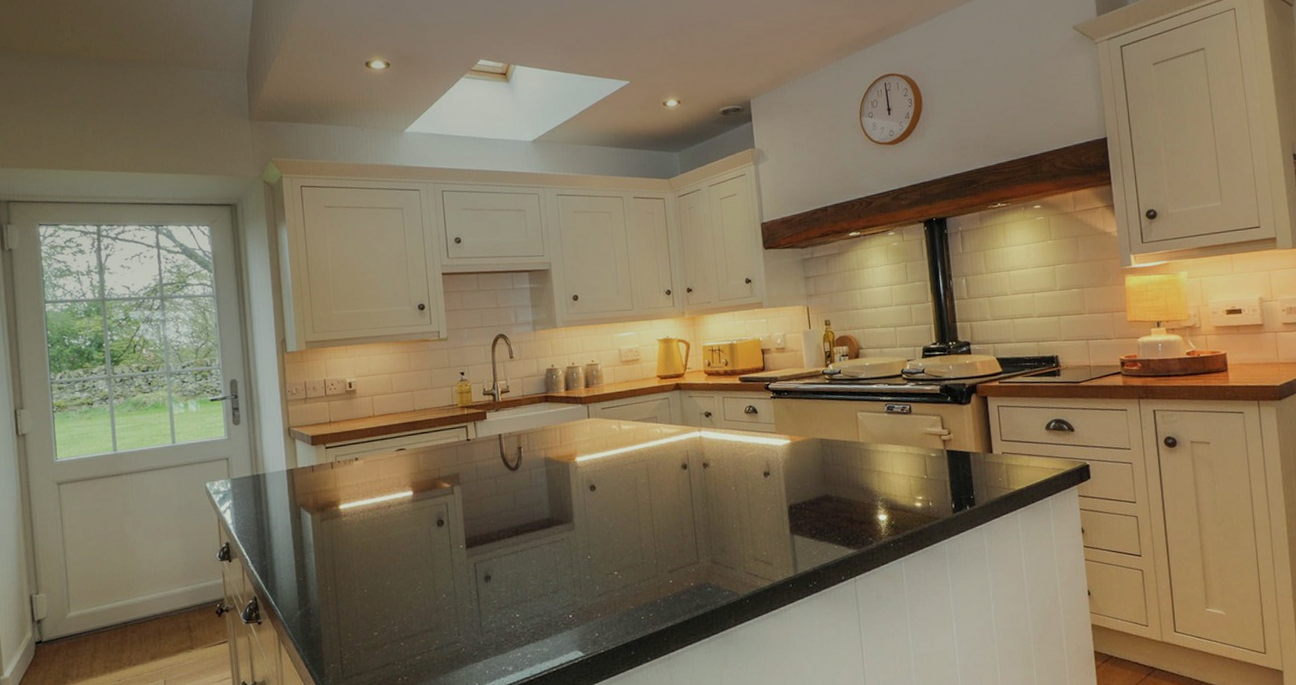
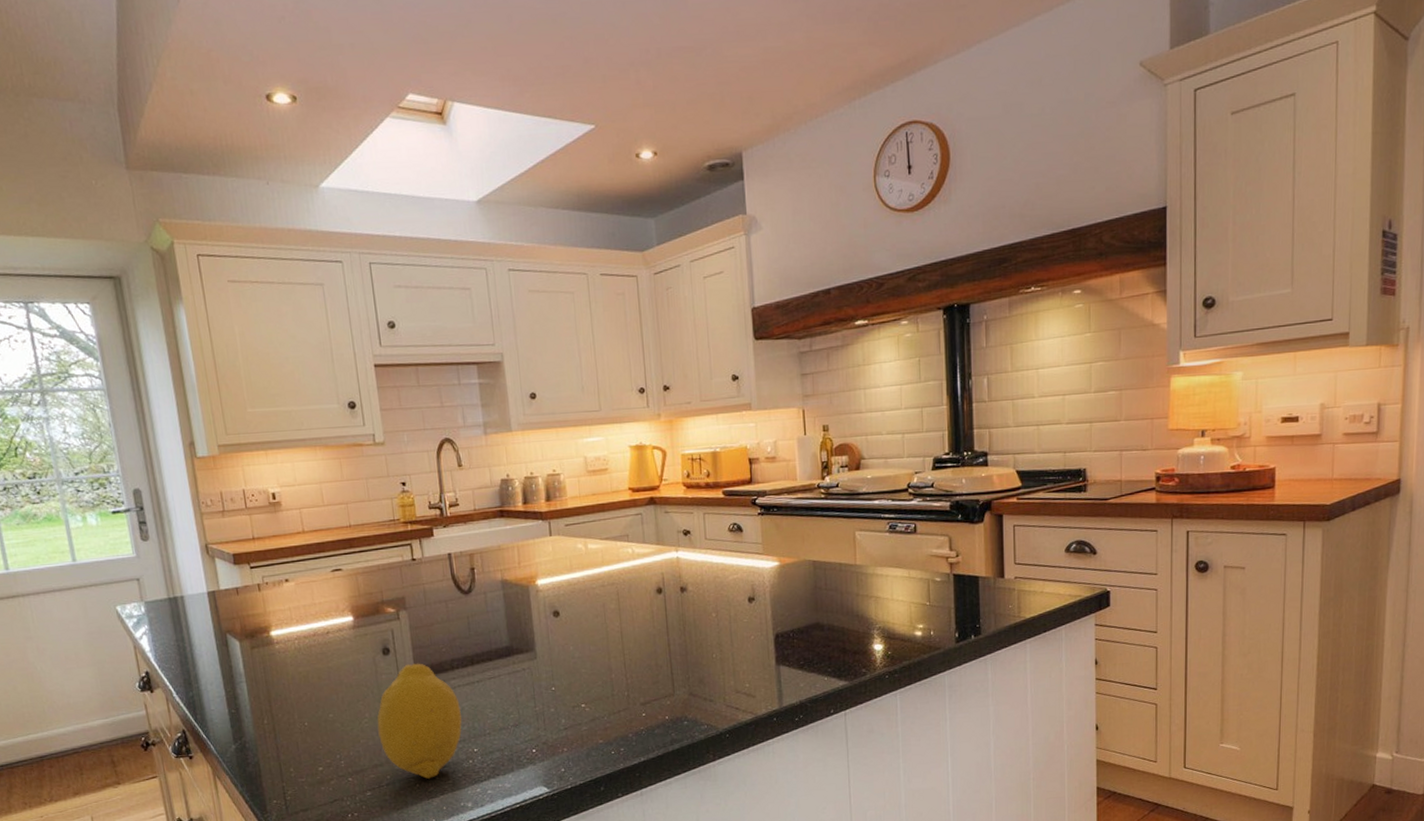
fruit: none [429,534,506,643] -> present [377,663,462,779]

